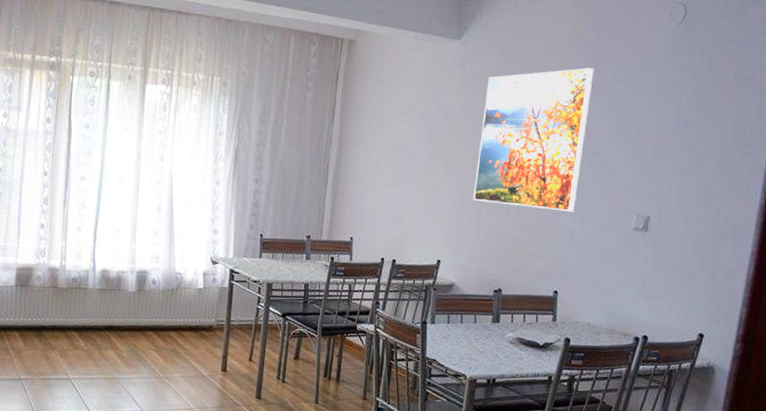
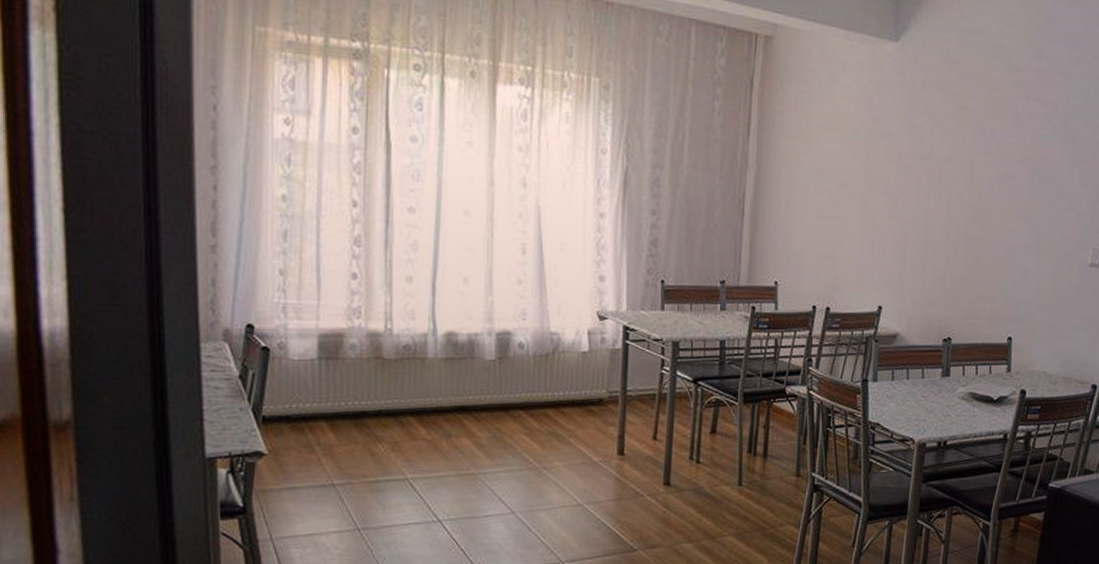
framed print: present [473,67,594,212] -> none [917,80,1047,247]

